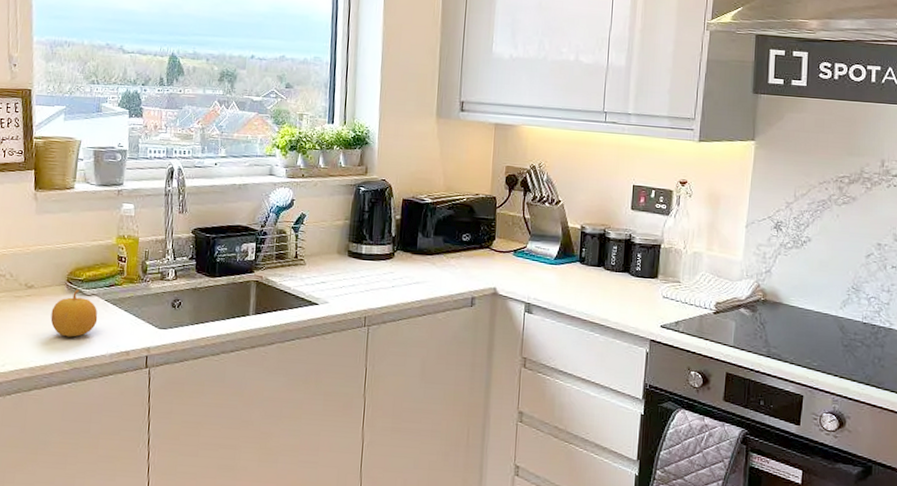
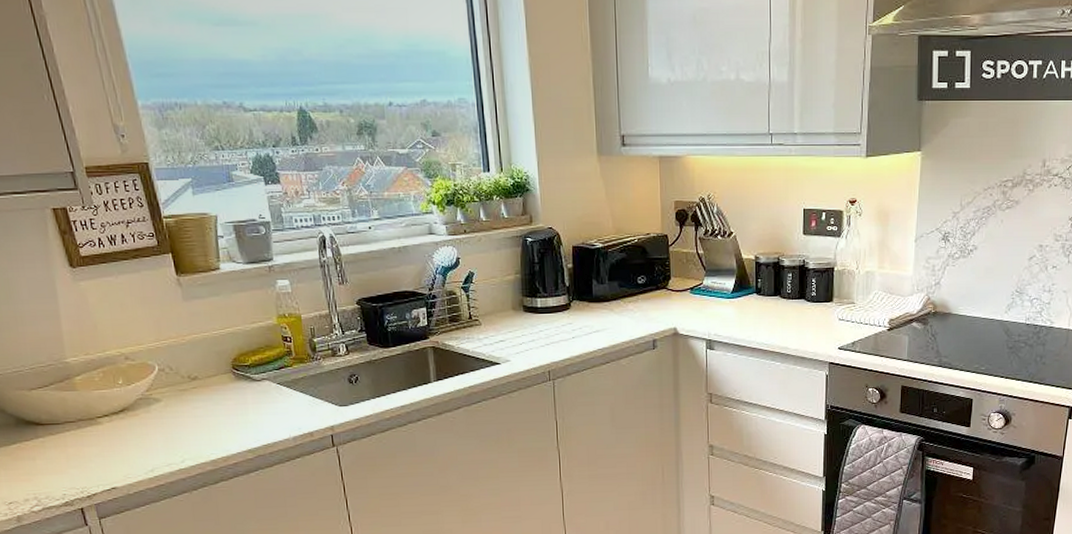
fruit: present [50,289,98,337] -> none [222,375,274,425]

